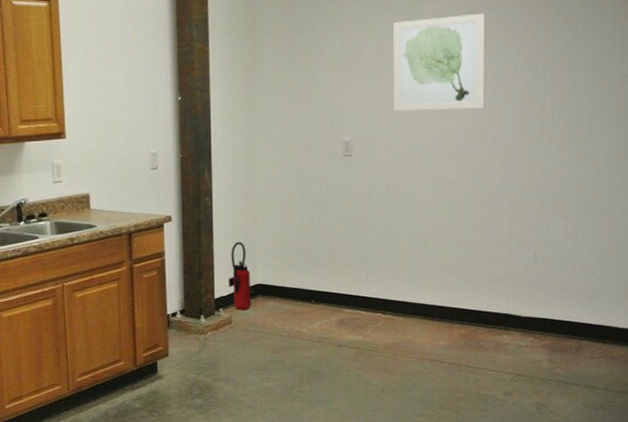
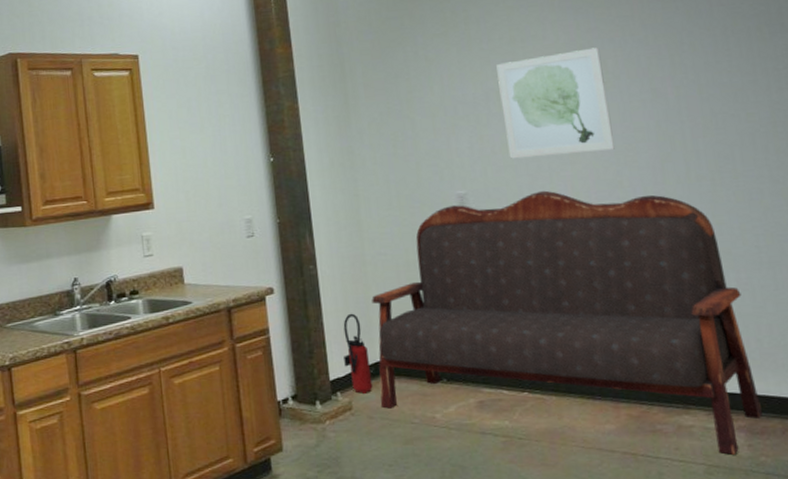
bench: none [256,141,566,367] -> present [372,190,762,455]

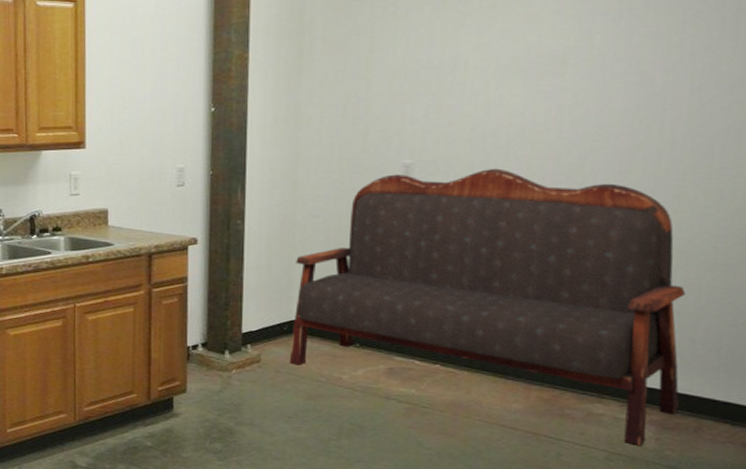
fire extinguisher: present [343,313,373,394] -> none [259,271,285,349]
wall art: present [496,47,615,159] -> none [466,20,589,133]

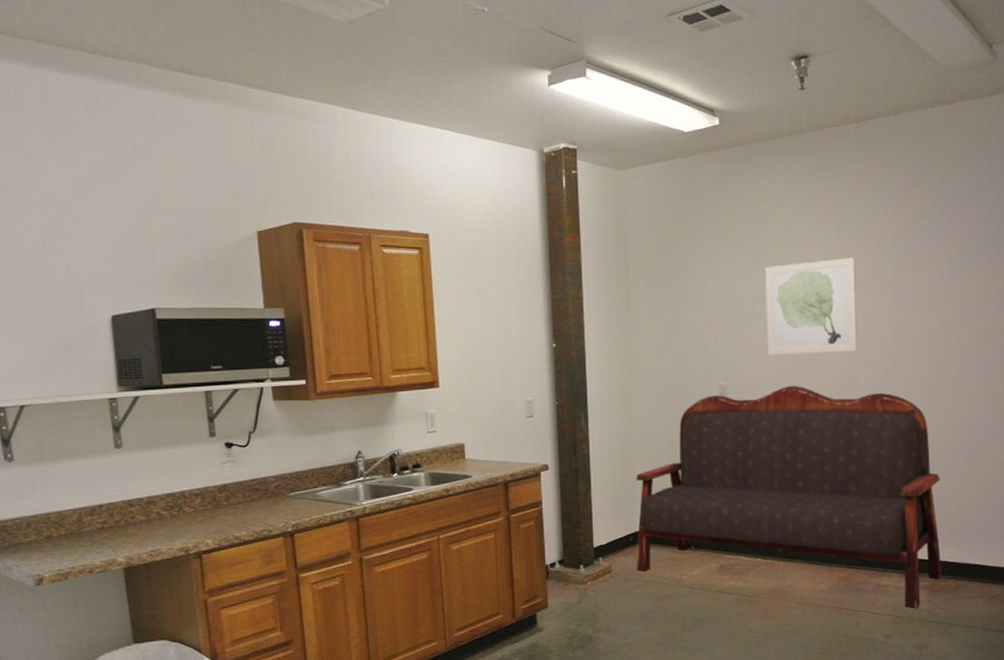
wall art: none [466,20,589,133] -> present [765,257,857,356]

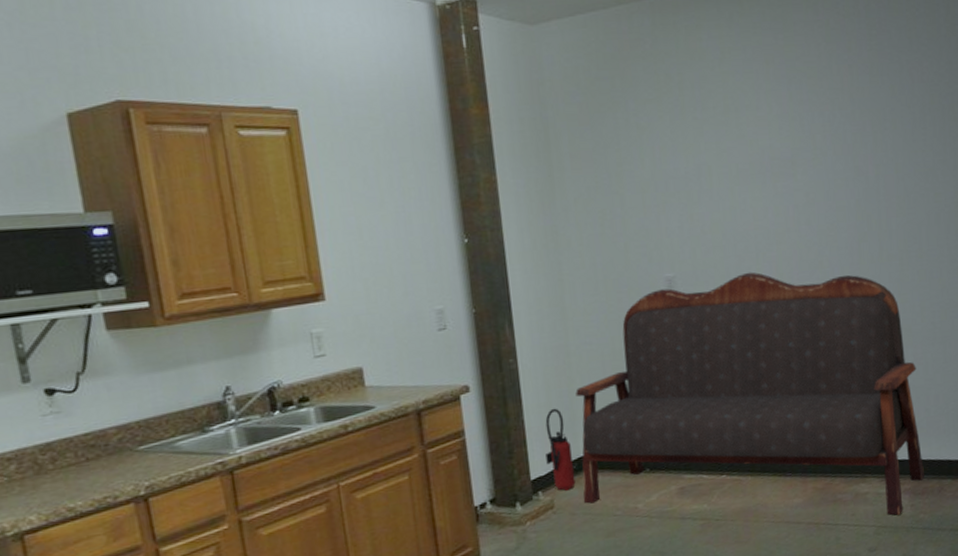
fire extinguisher: none [607,489,631,559] -> present [545,408,576,491]
wall art: present [765,257,857,356] -> none [709,121,818,239]

